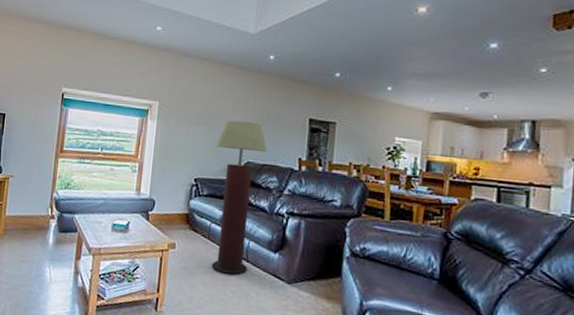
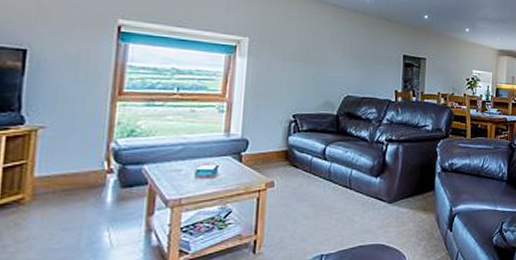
floor lamp: present [211,120,267,276] -> none [314,56,366,205]

